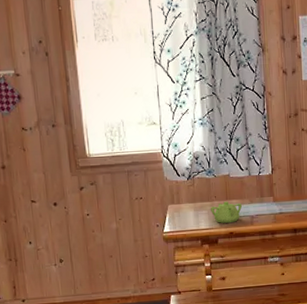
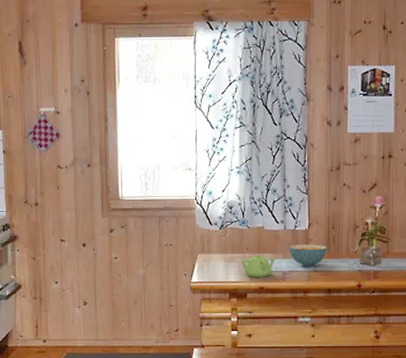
cereal bowl: none [254,188,291,209] -> present [289,244,327,266]

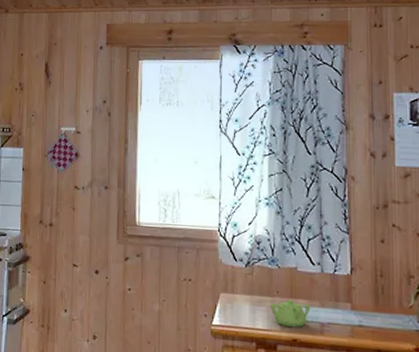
cereal bowl: present [289,244,327,266] -> none [327,292,374,320]

